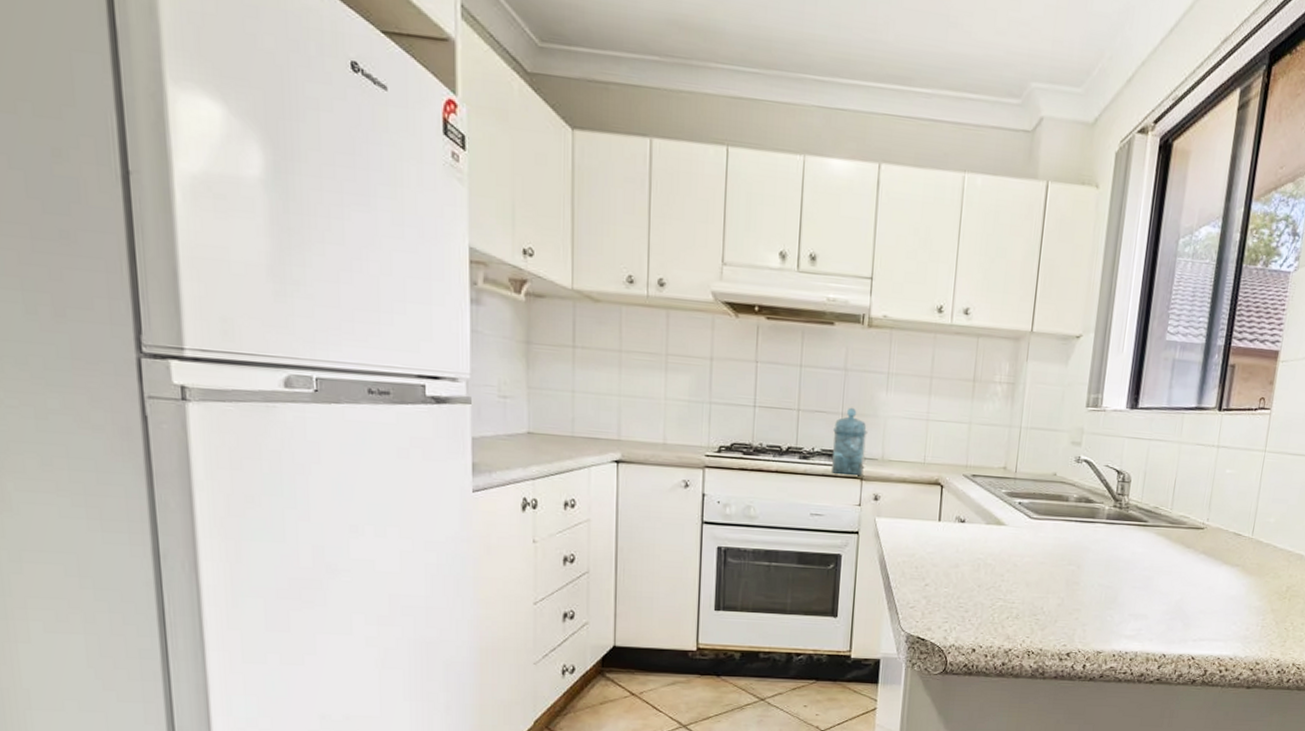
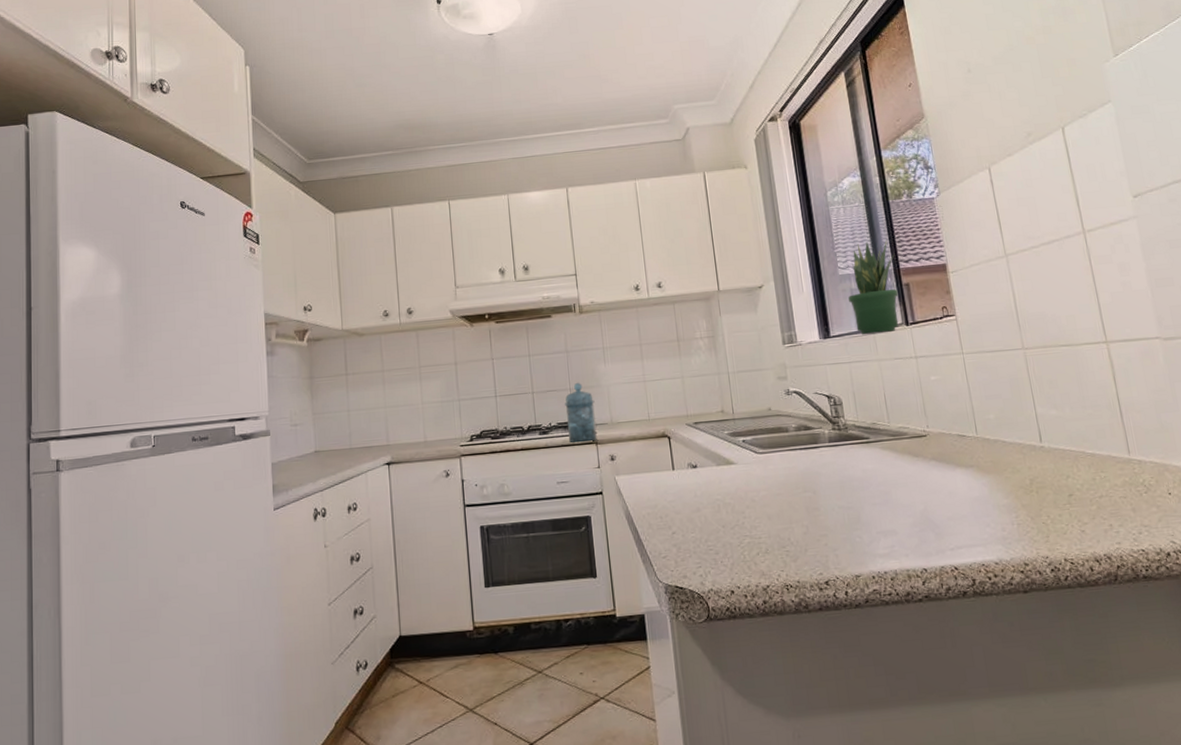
planter: none [1167,308,1230,415] -> present [848,240,899,335]

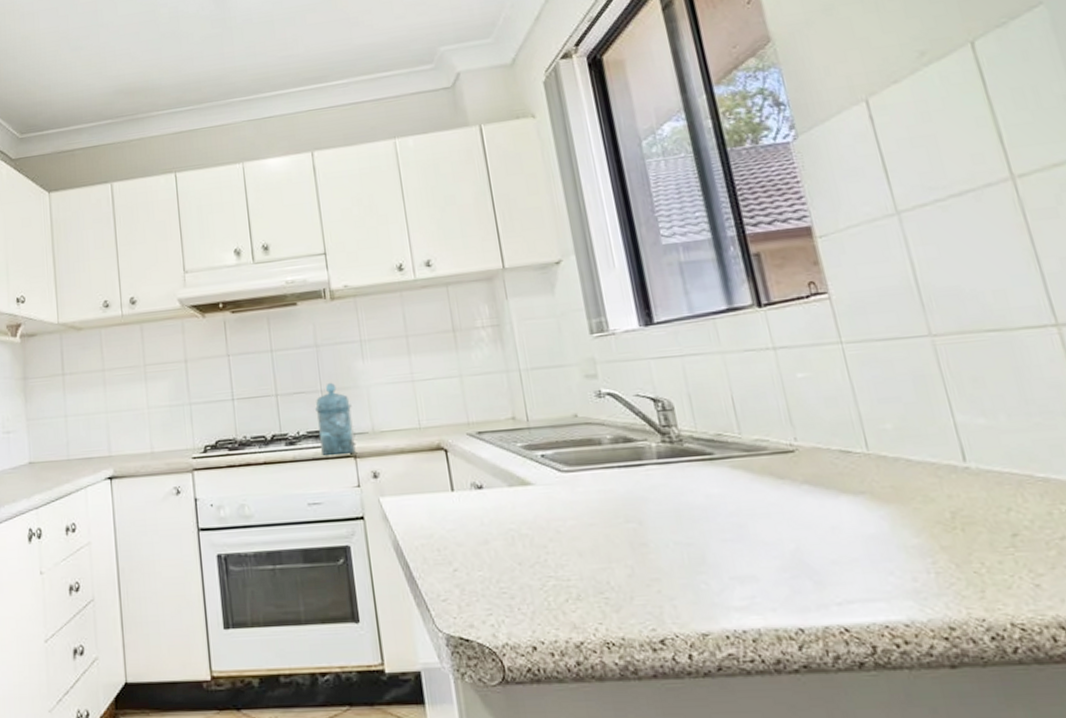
planter: present [848,240,899,335] -> none [676,198,749,321]

